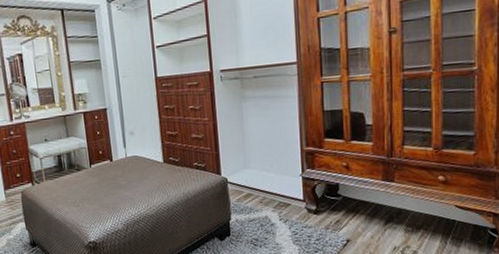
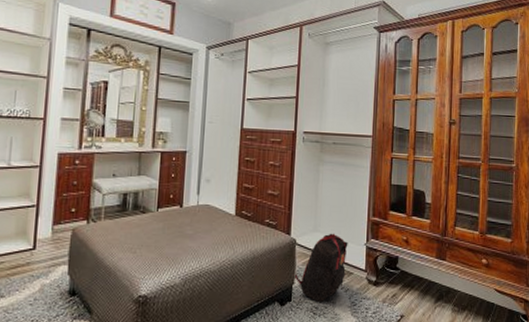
backpack: none [229,168,283,235] -> present [293,233,348,303]

